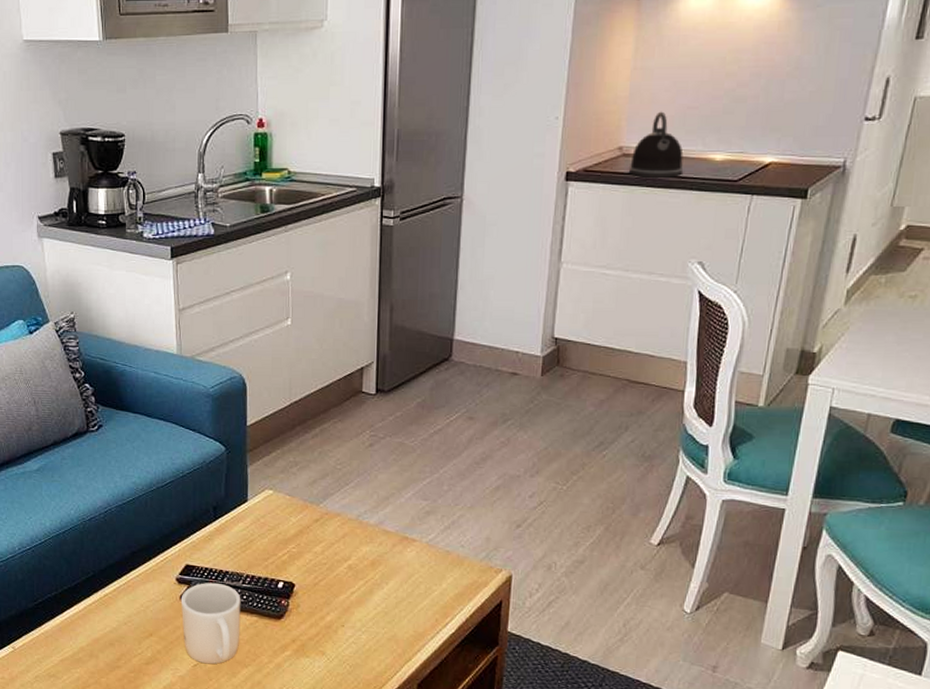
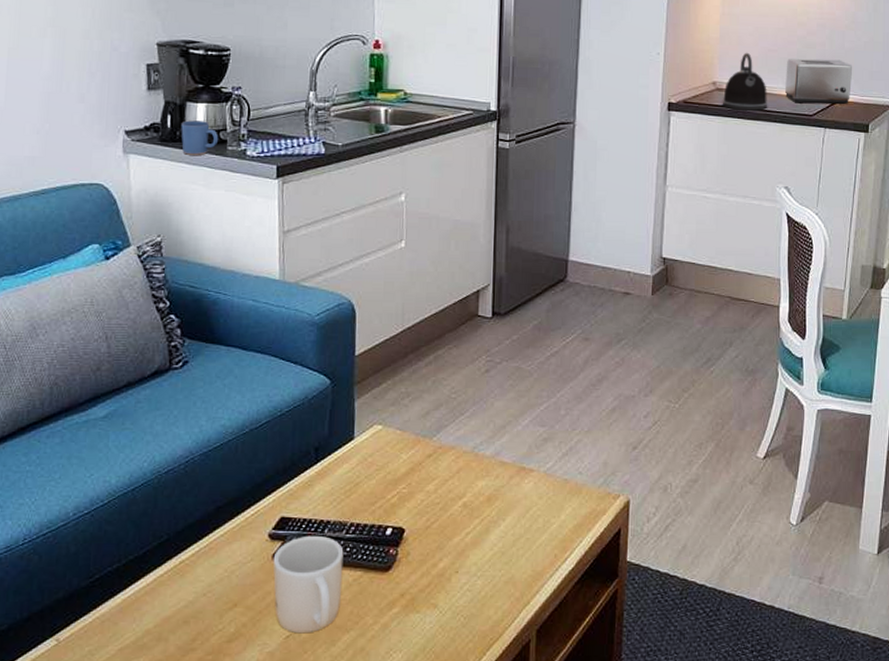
mug: none [85,205,119,238] -> present [181,120,219,155]
toaster: none [705,114,793,168] -> present [785,59,853,104]

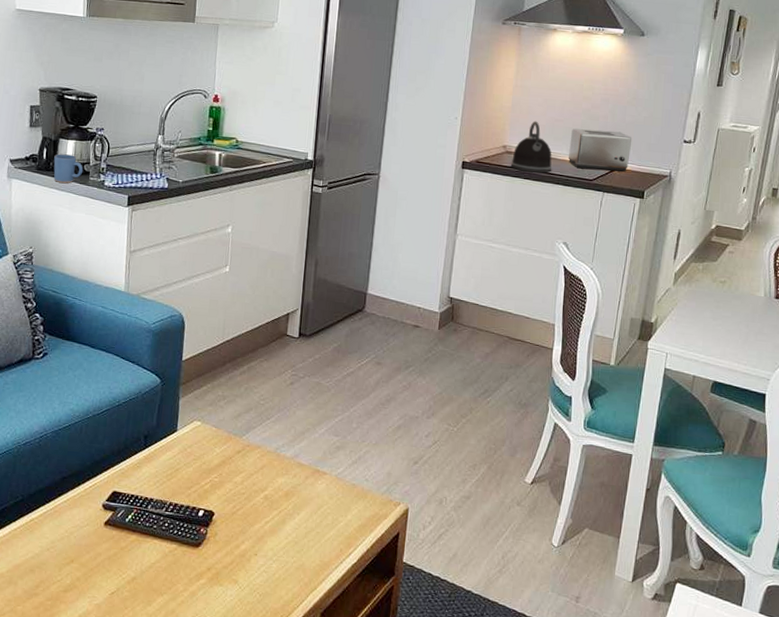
mug: present [273,535,344,634] -> none [103,509,163,592]

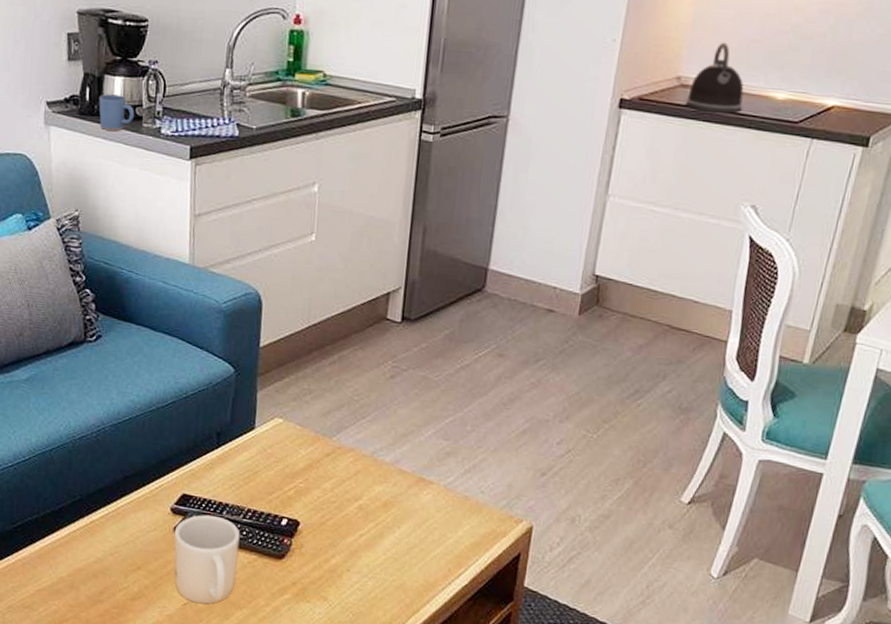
mug: none [103,509,163,592] -> present [174,514,240,604]
toaster: present [568,128,632,172] -> none [766,52,859,111]

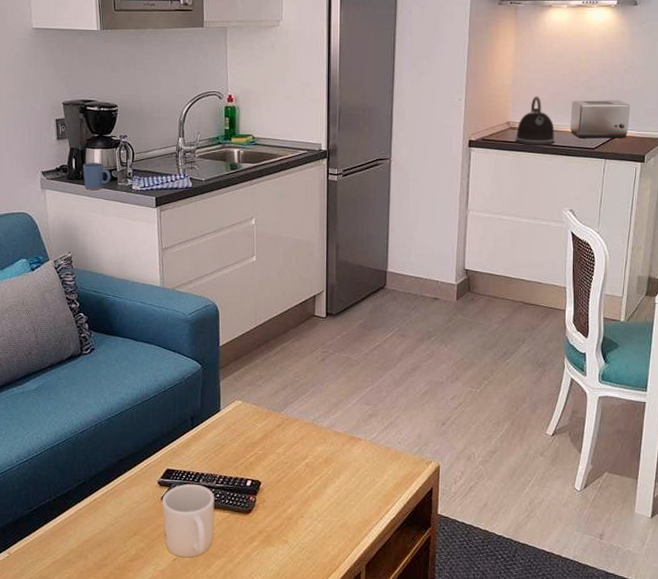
toaster: none [766,52,859,111] -> present [570,100,631,139]

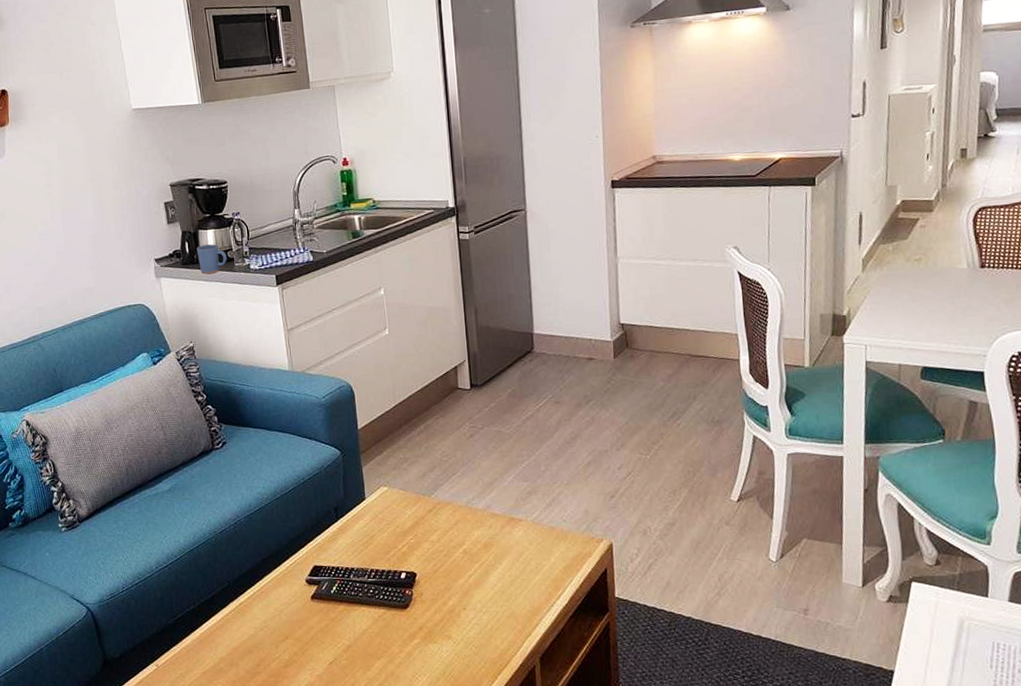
mug: present [162,484,215,558] -> none [311,580,371,661]
kettle: present [515,96,555,147] -> none [663,123,710,180]
toaster: present [570,100,631,139] -> none [724,118,793,166]

